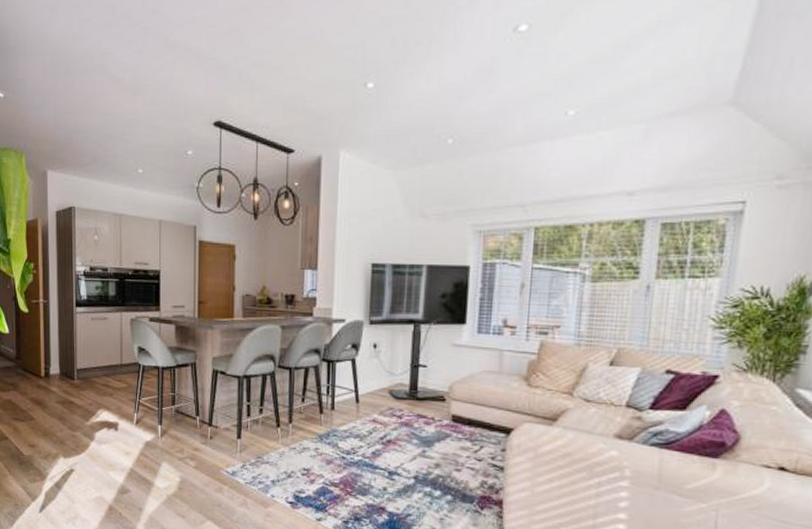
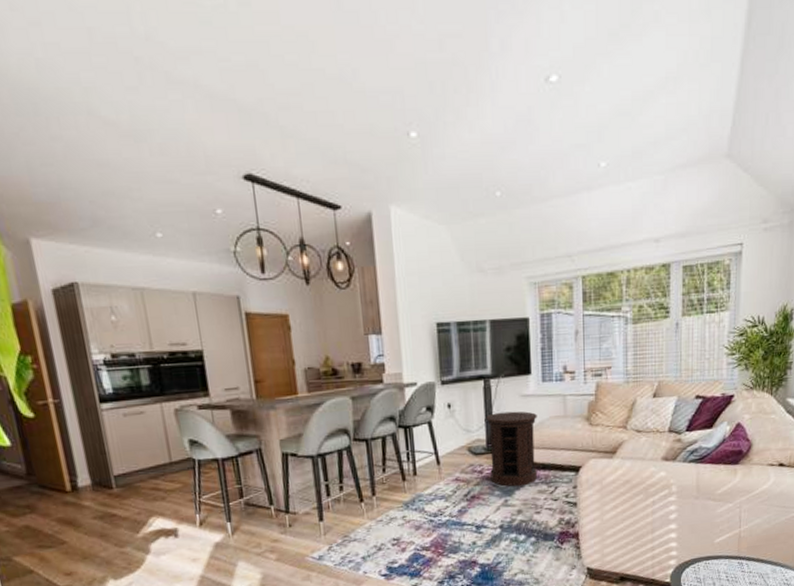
side table: none [410,359,468,439] -> present [486,411,537,487]

